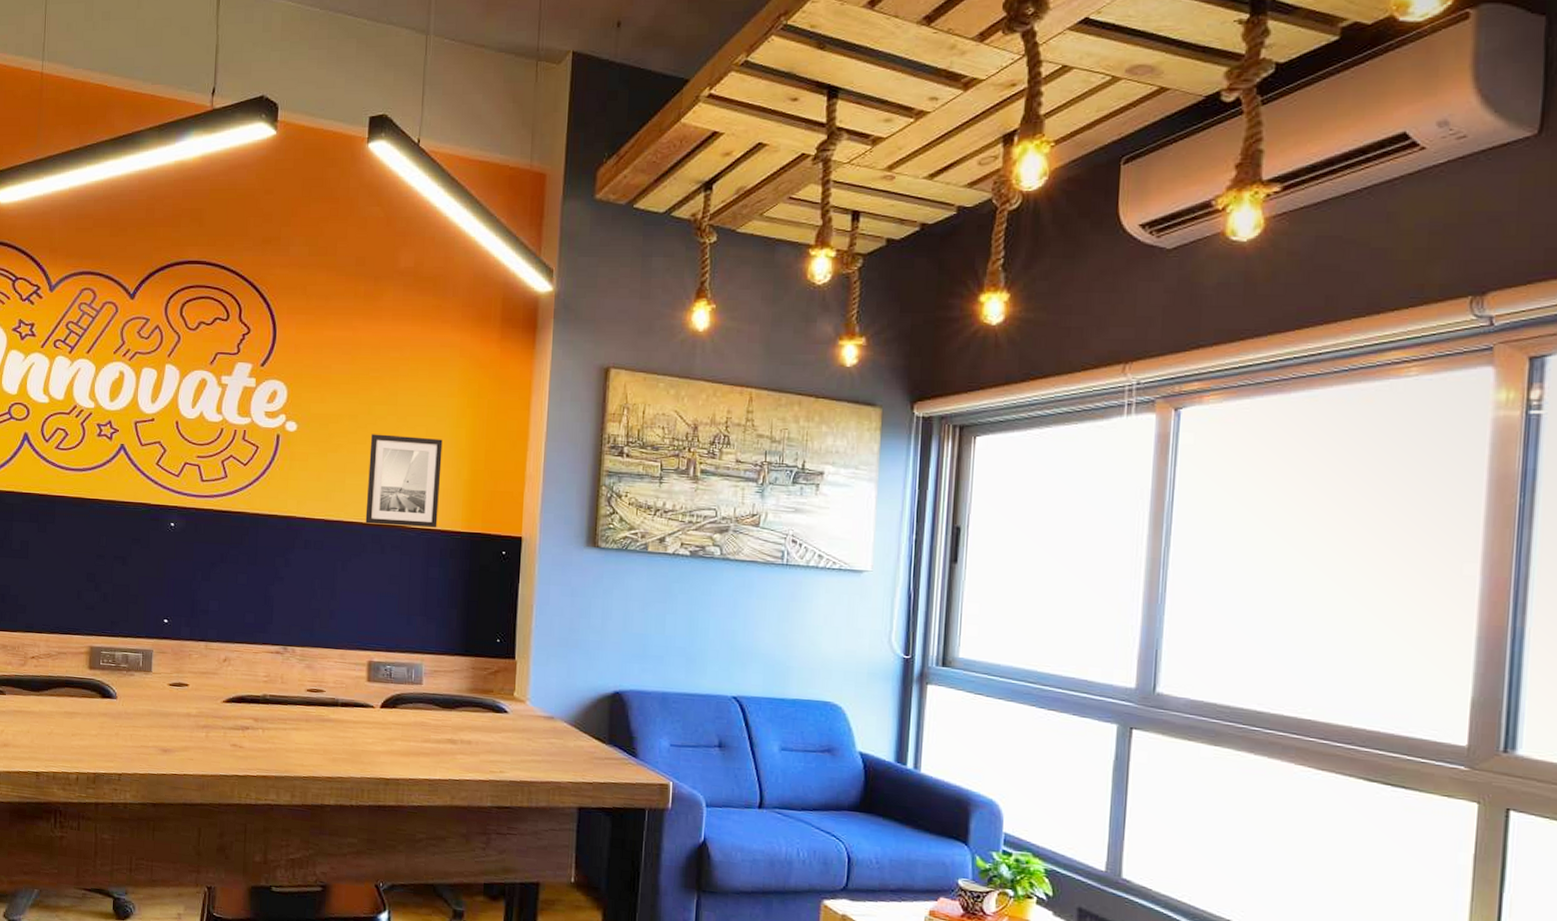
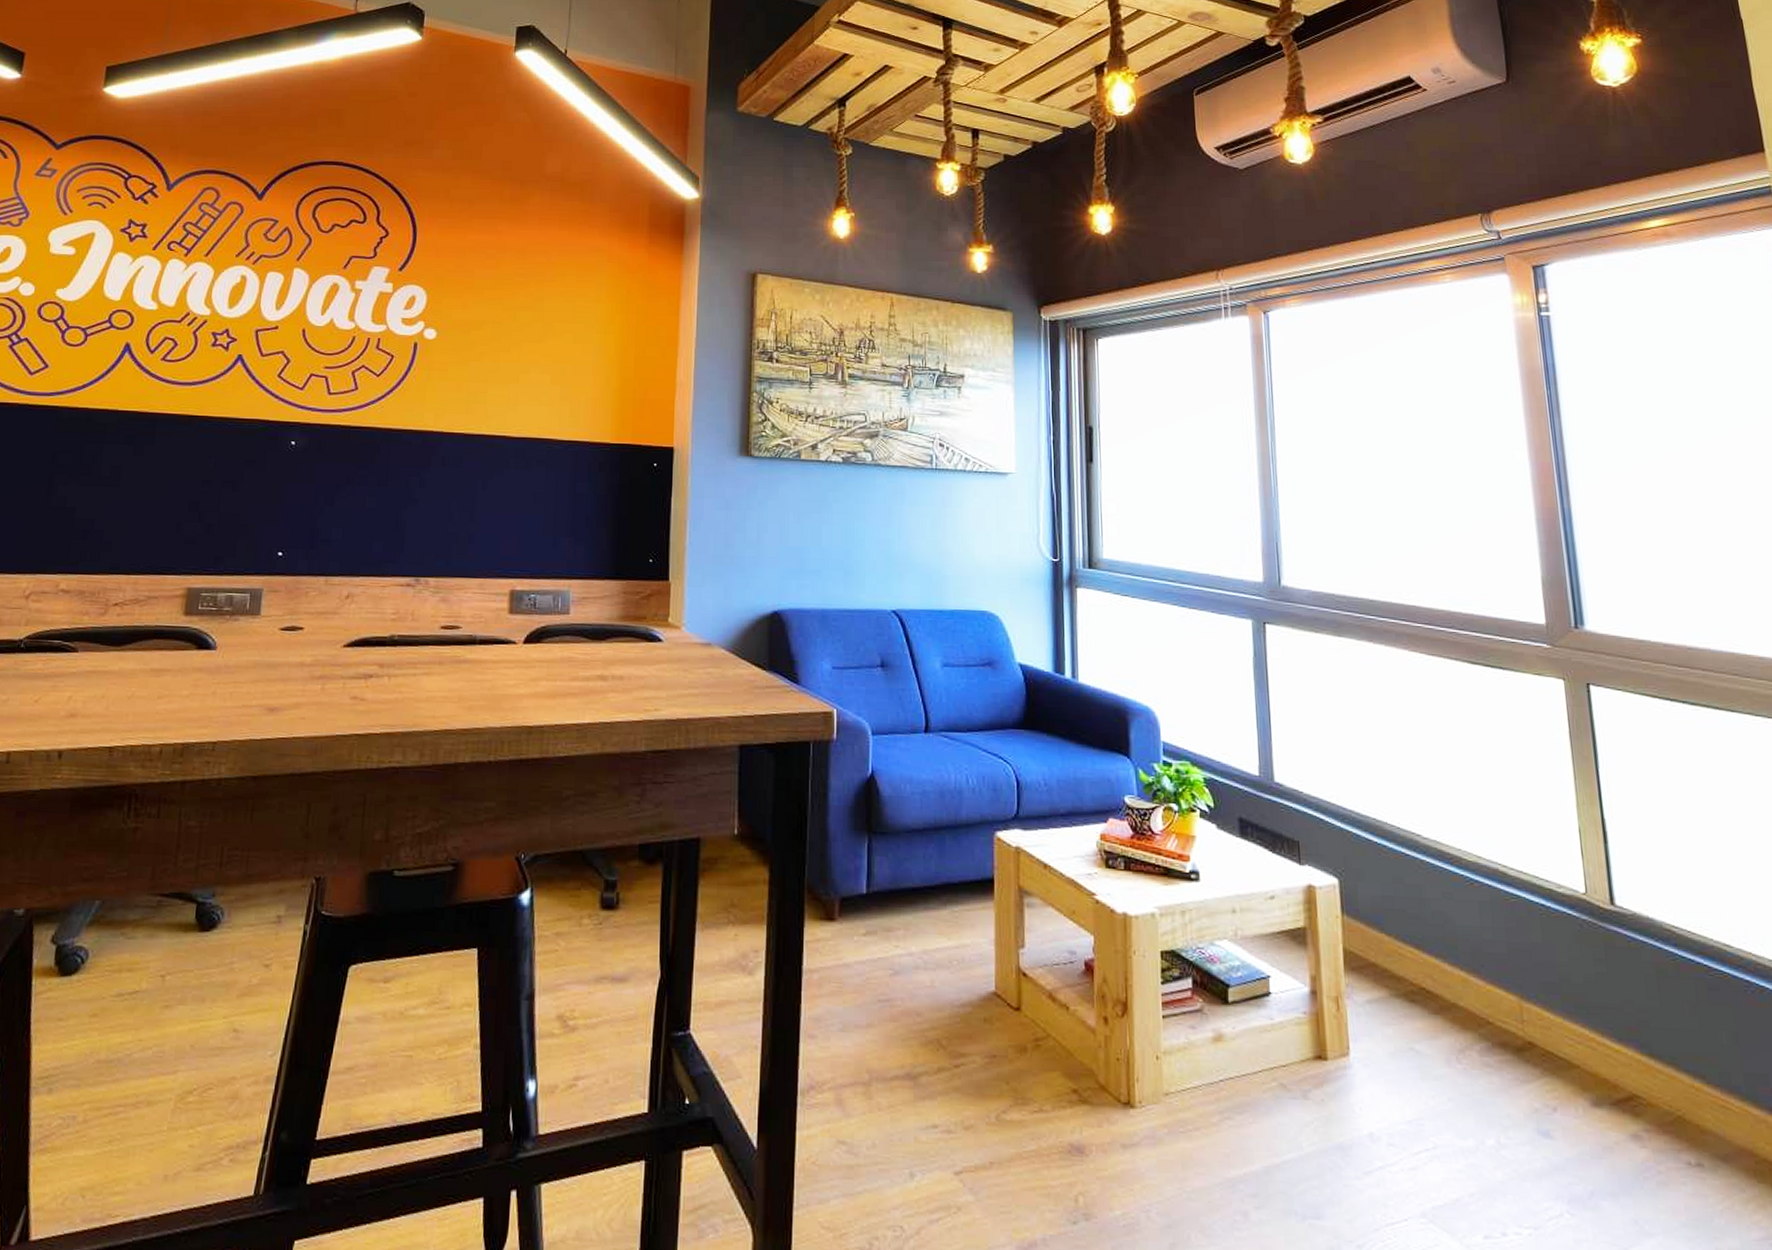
wall art: present [365,434,443,528] -> none [508,341,591,440]

